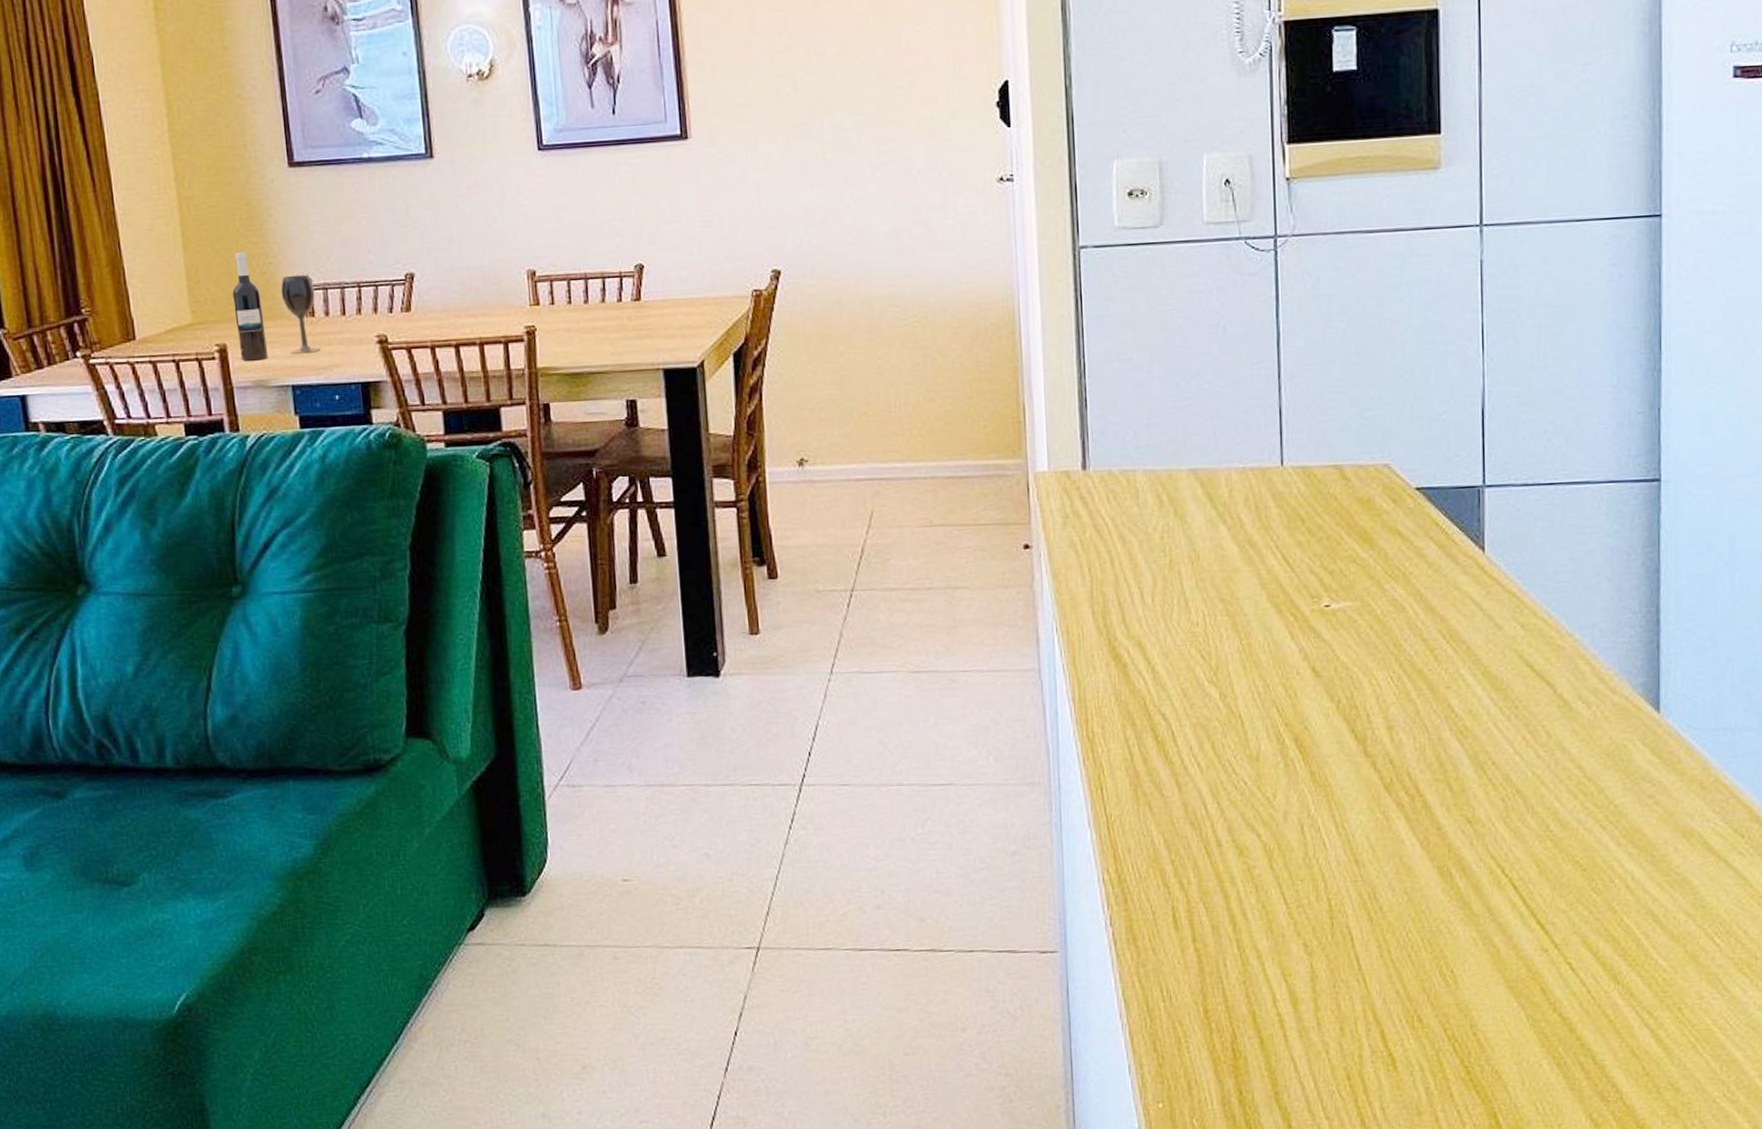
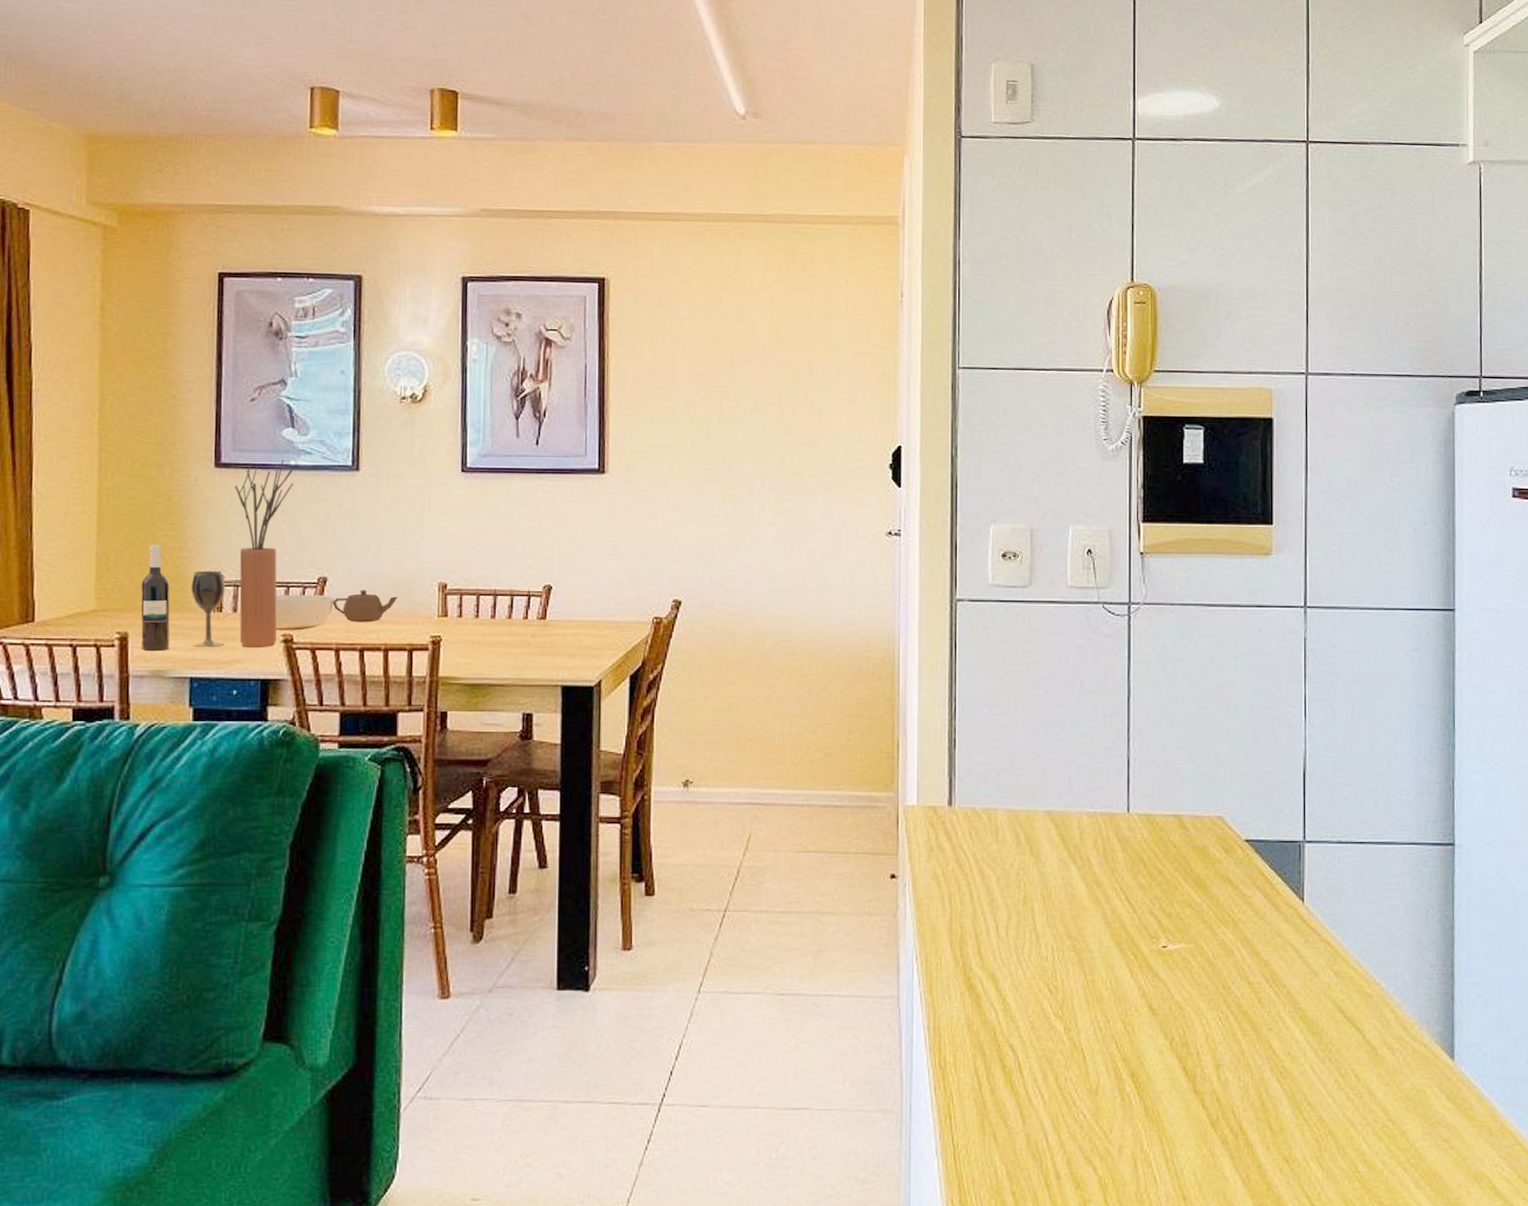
vase: none [311,152,371,351] -> present [235,459,294,647]
bowl: none [366,291,424,332] -> present [275,594,334,631]
teapot: none [422,283,488,318] -> present [332,590,399,623]

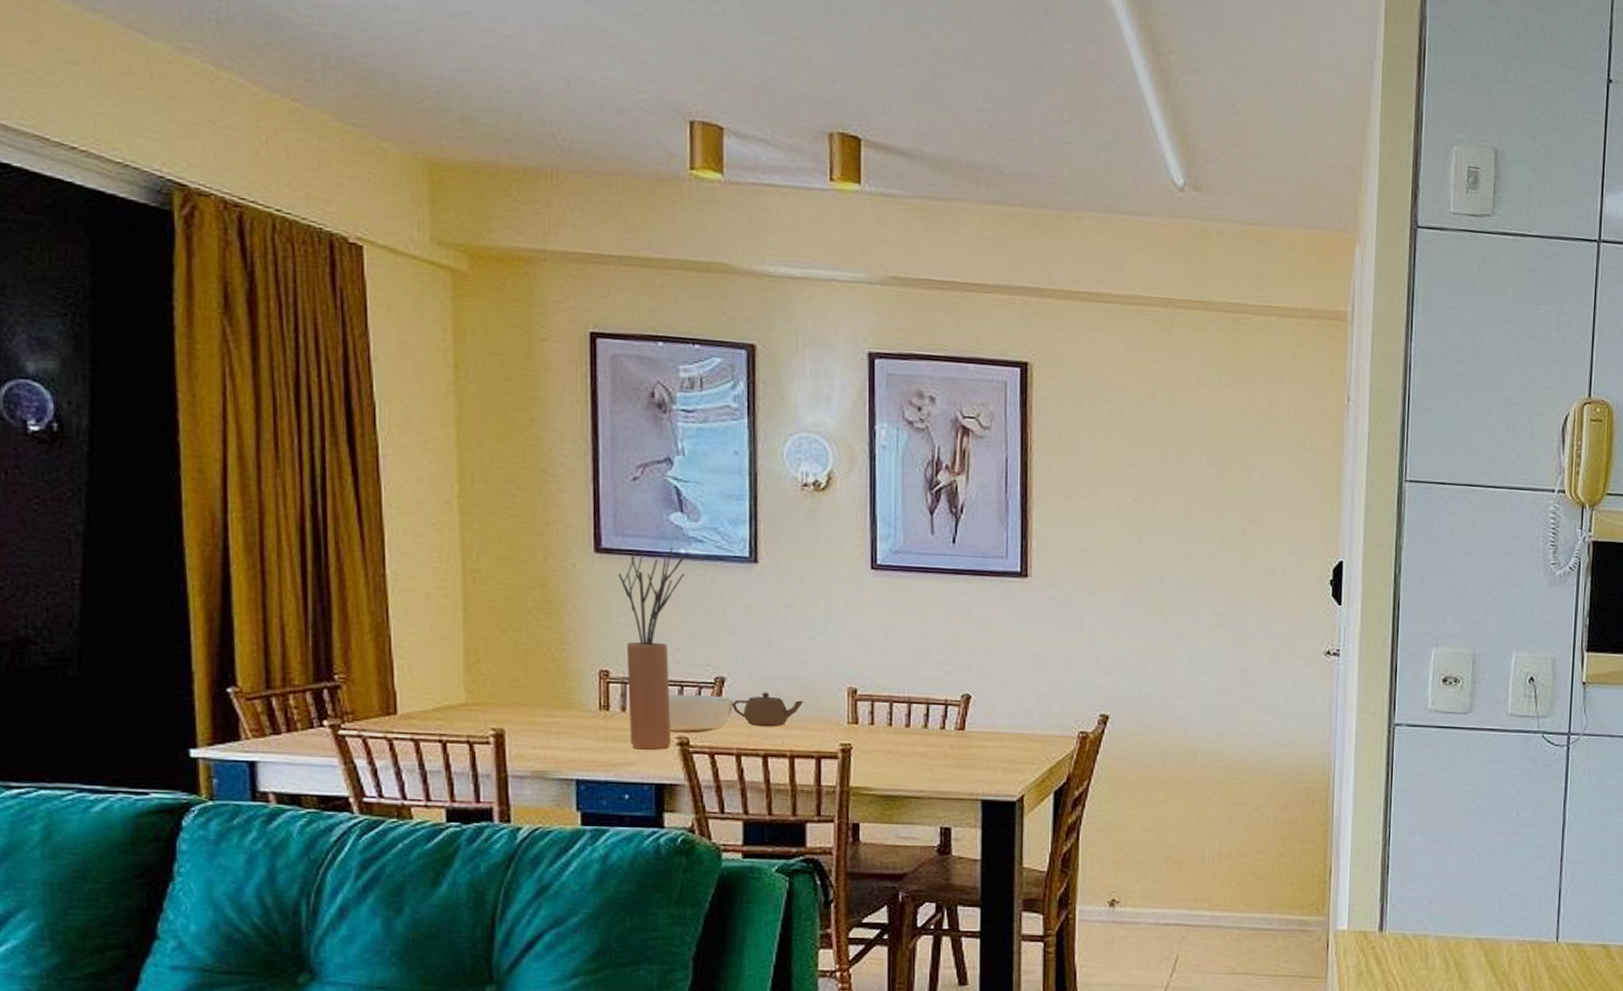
wine bottle: present [141,544,170,652] -> none [517,634,552,751]
wine glass: present [190,570,225,648] -> none [573,665,613,749]

